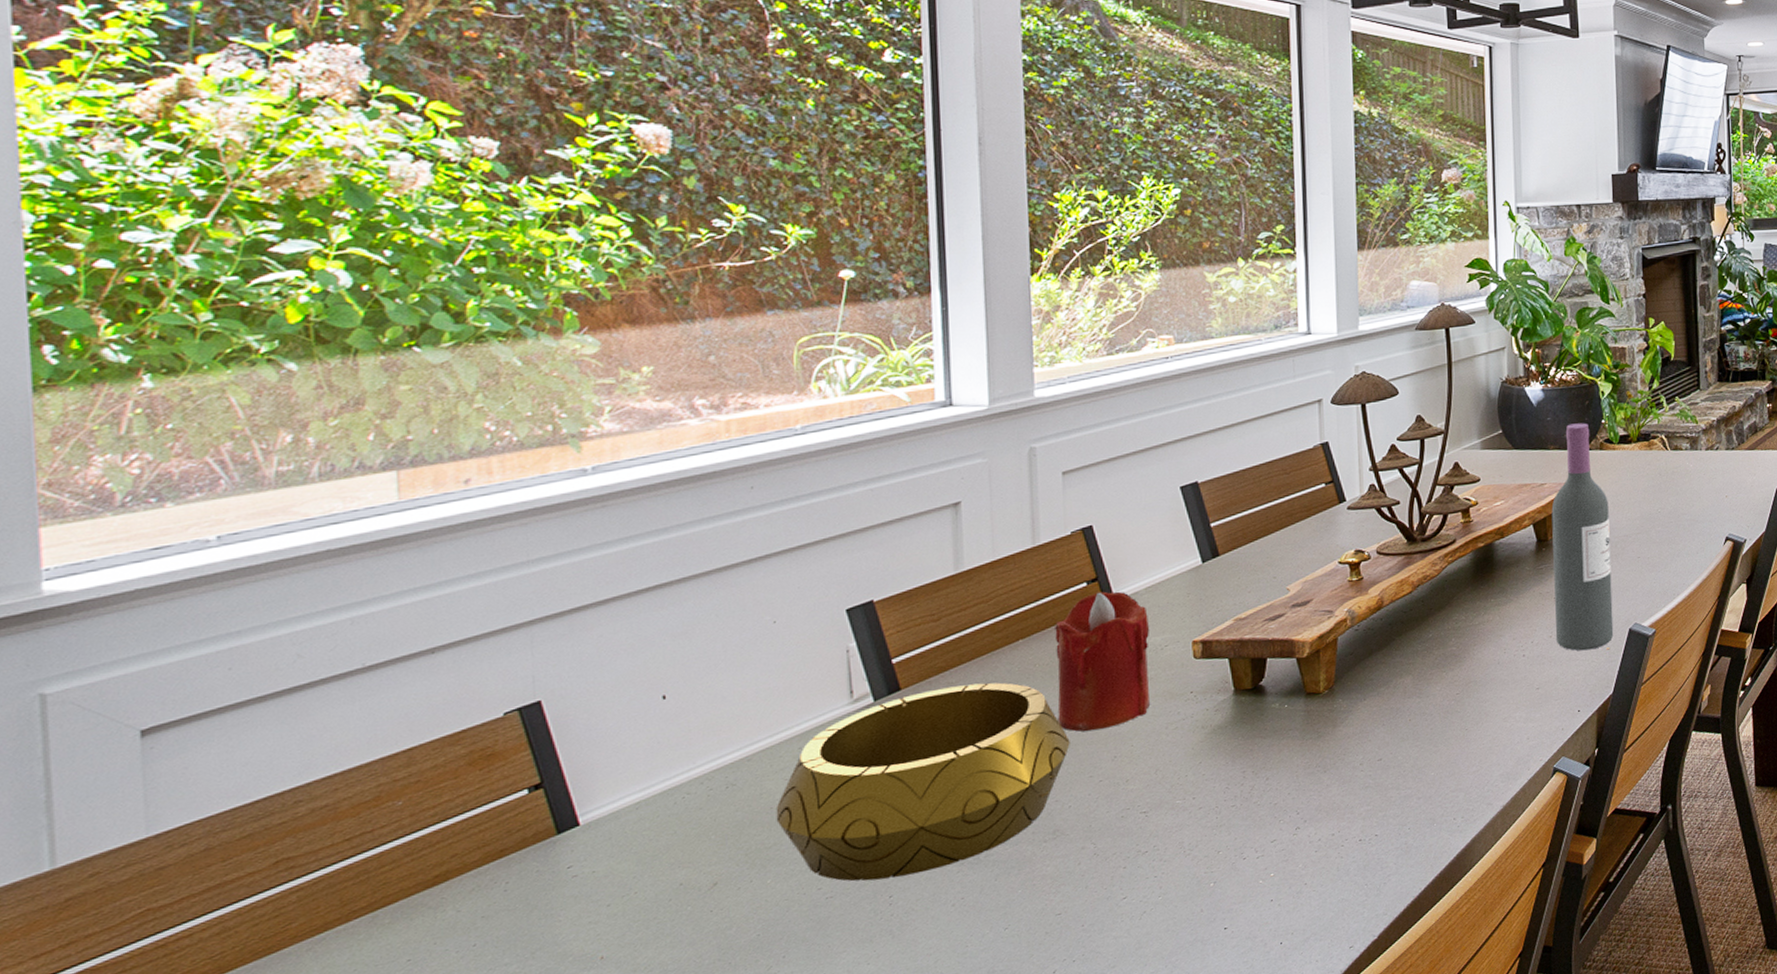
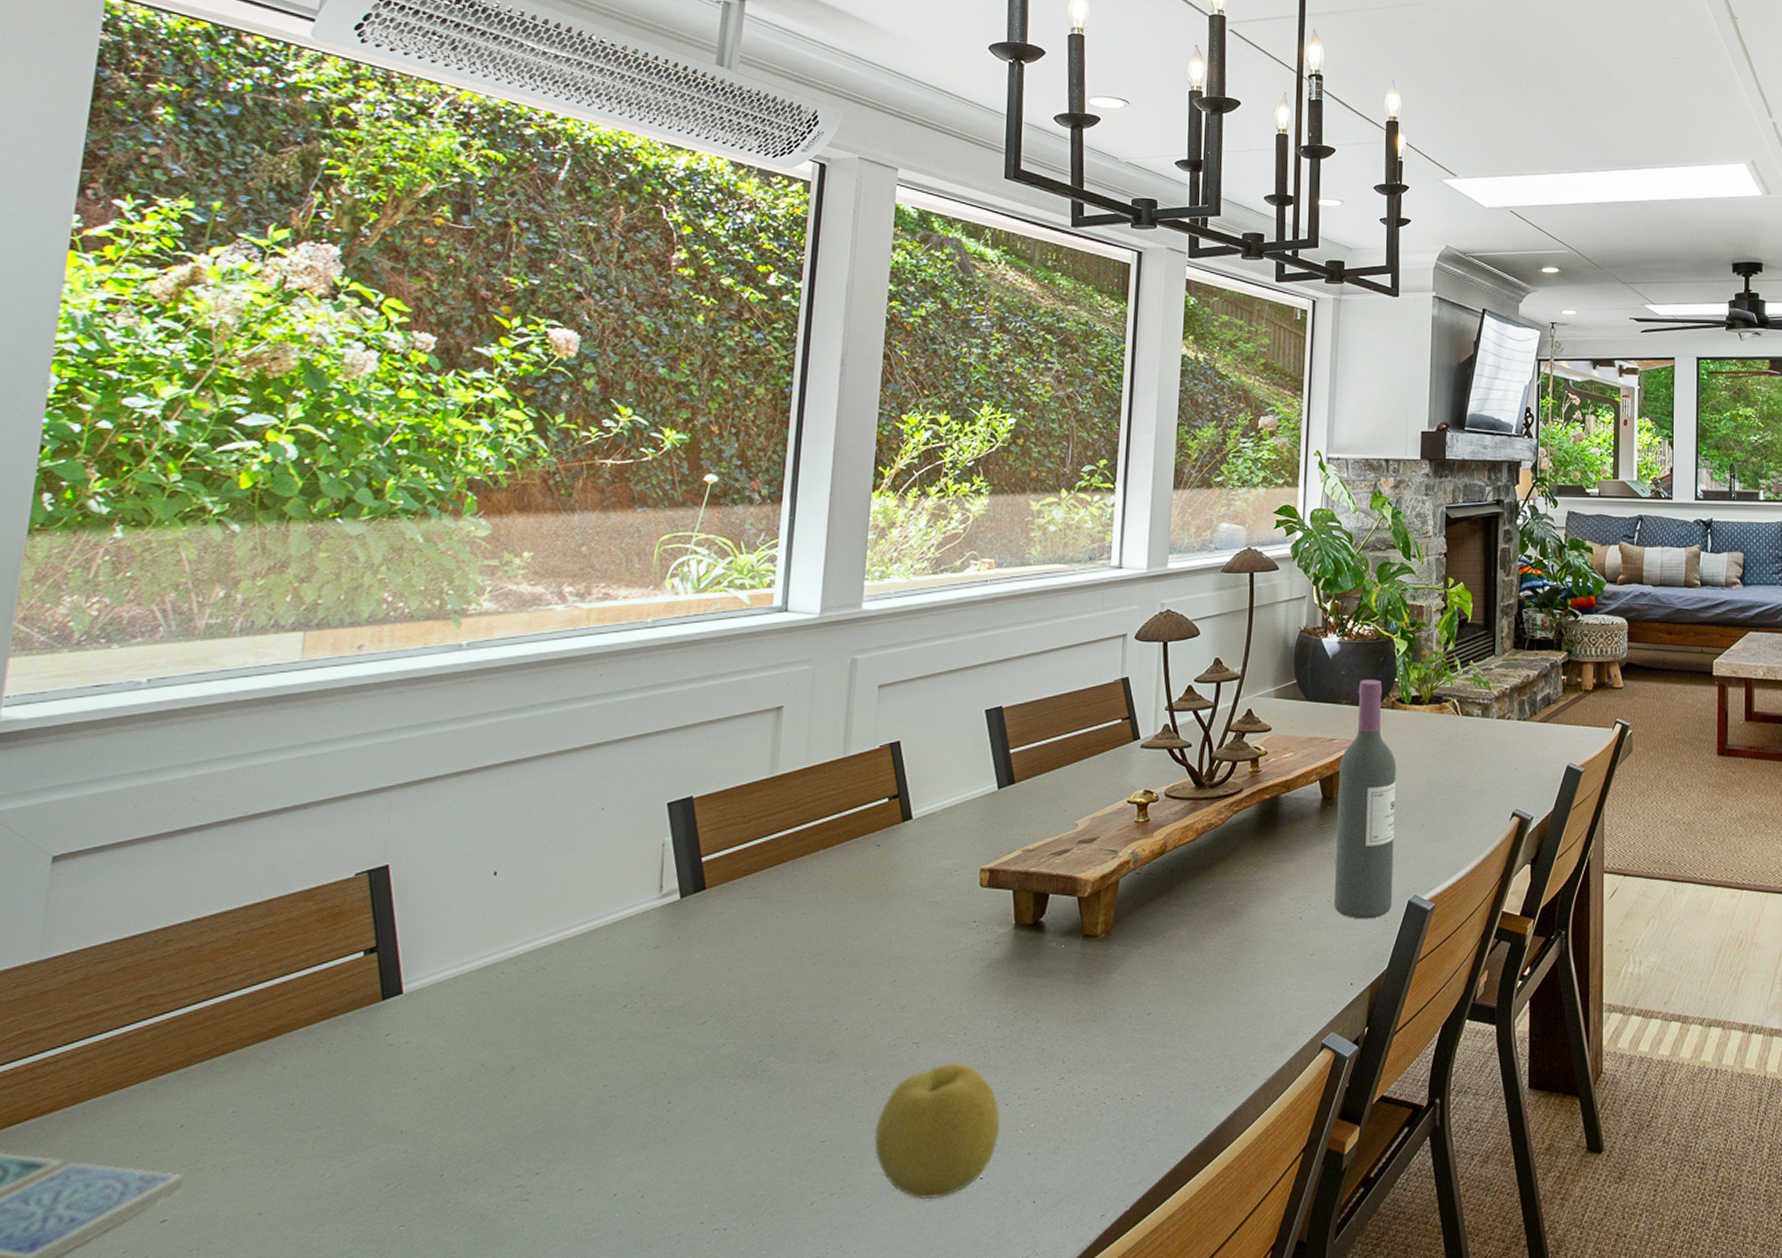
decorative bowl: present [776,682,1070,881] -> none [576,890,855,1083]
candle: present [1055,591,1149,732] -> none [846,809,942,952]
fruit: none [1111,825,1240,955] -> present [874,1062,1000,1200]

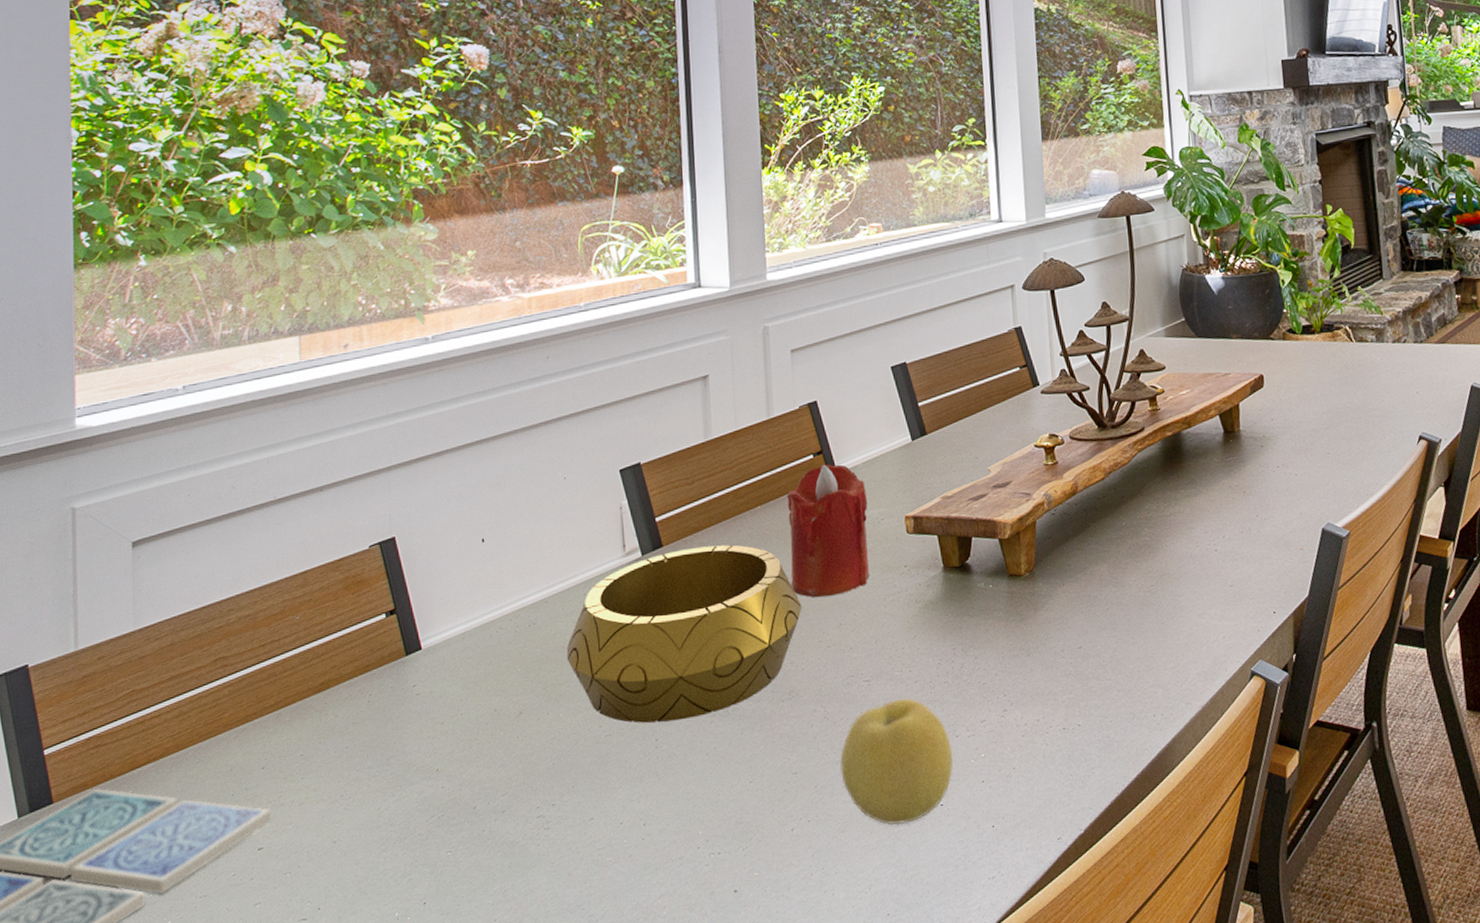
decorative bowl: none [576,890,855,1083] -> present [566,545,802,723]
candle: none [846,809,942,952] -> present [787,464,869,598]
wine bottle: present [1333,679,1396,919] -> none [1237,312,1306,549]

